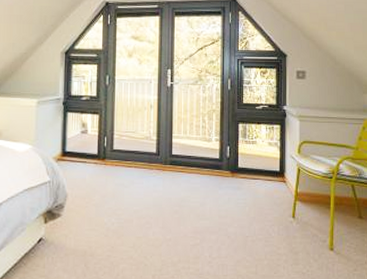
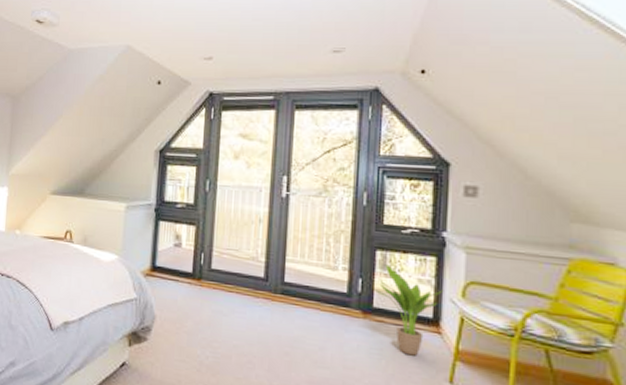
potted plant: none [238,134,286,201] -> present [374,264,444,356]

